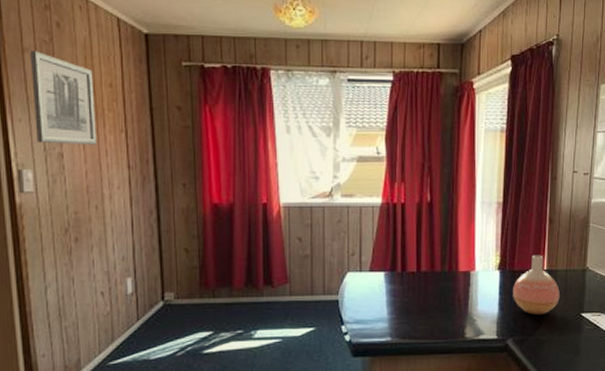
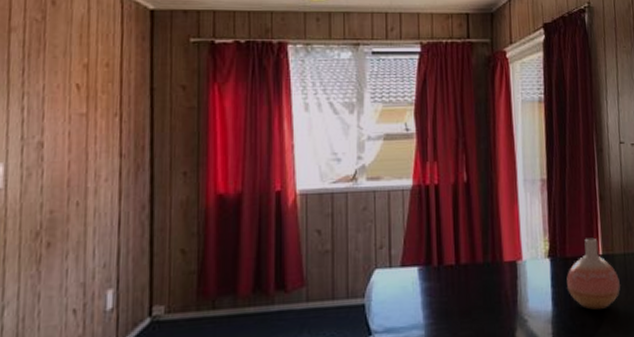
wall art: present [29,51,97,145] -> none [13,30,88,132]

